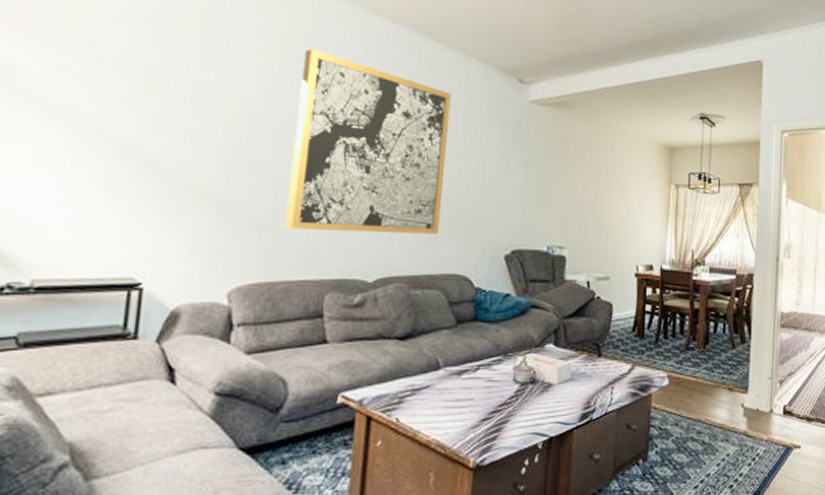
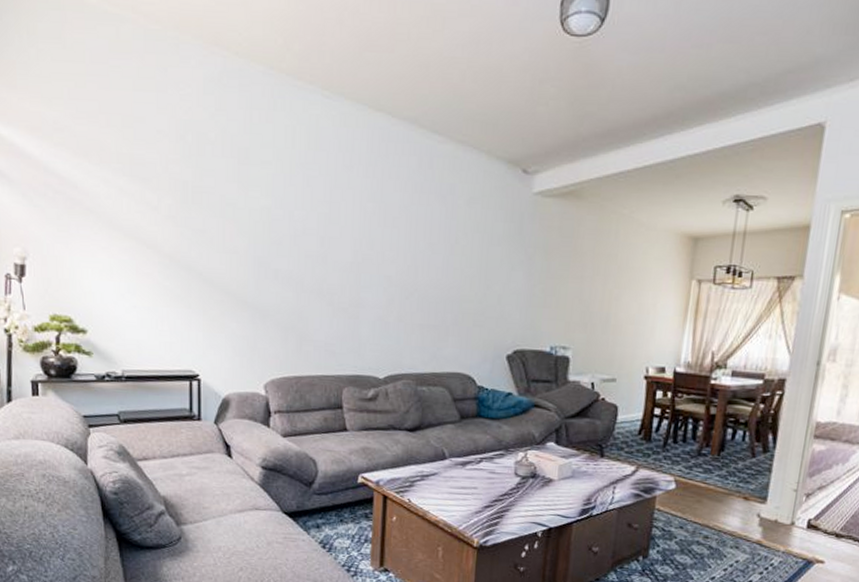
wall art: present [284,48,452,235] -> none [306,153,453,335]

